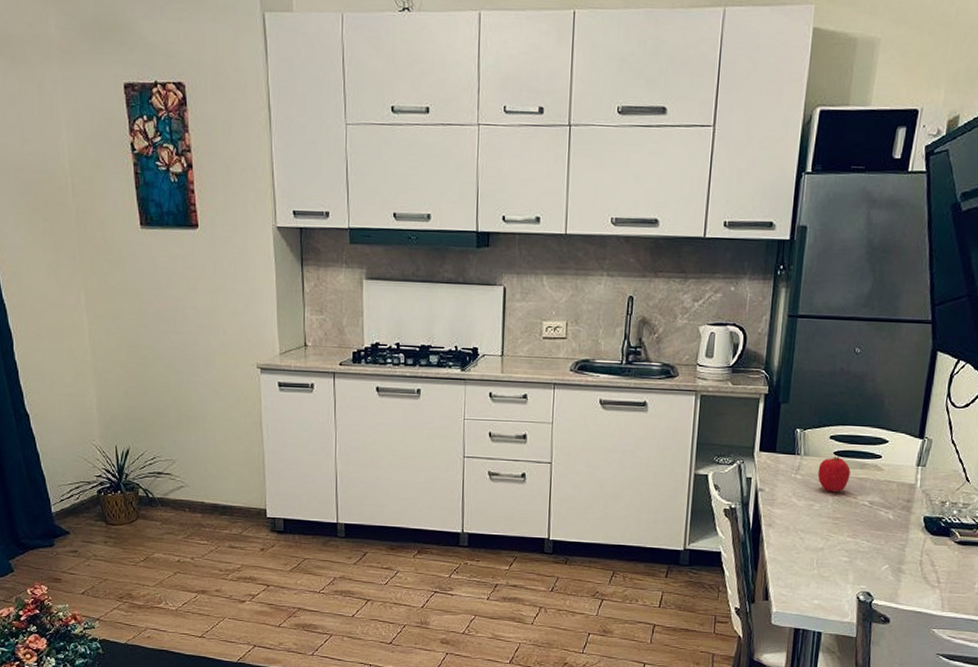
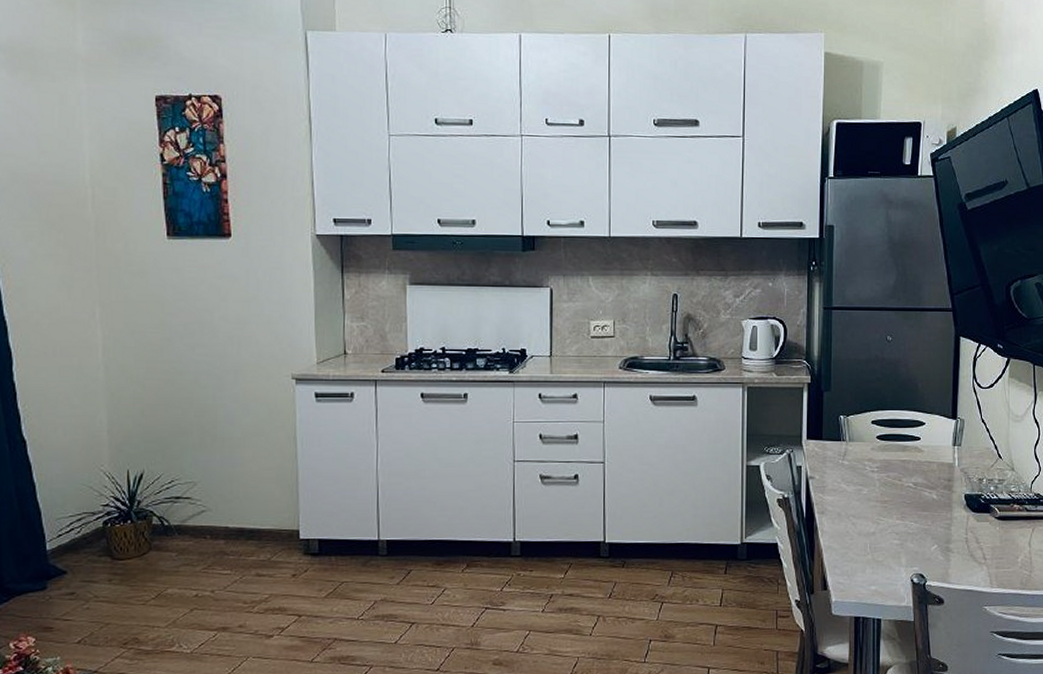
fruit: present [817,455,851,493] -> none [863,439,893,476]

